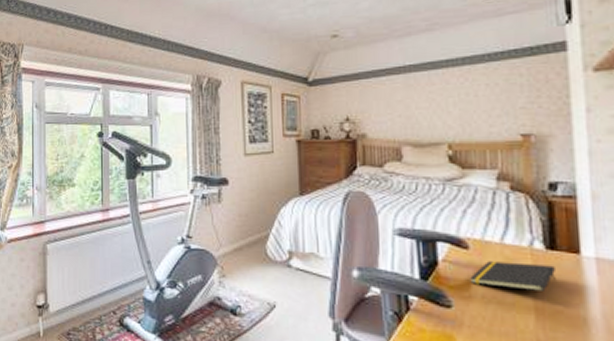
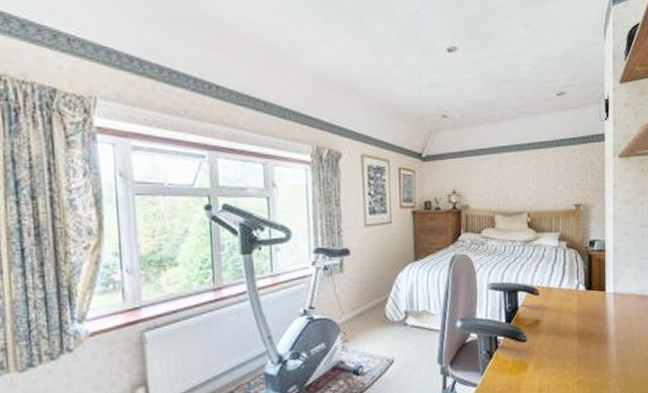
notepad: present [470,261,556,291] -> none [539,301,591,322]

